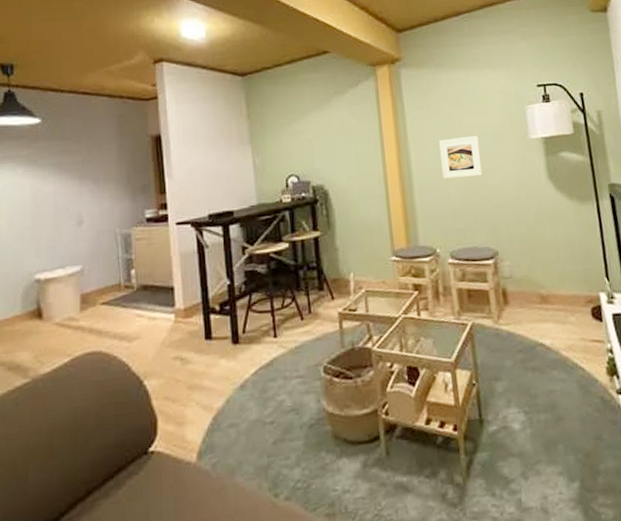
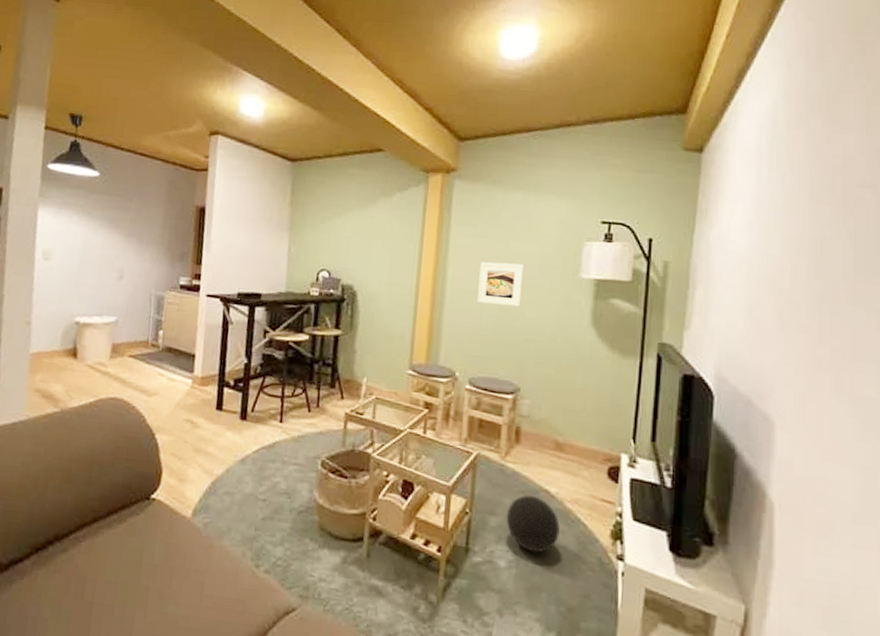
ball: none [510,352,563,408] -> present [506,495,560,553]

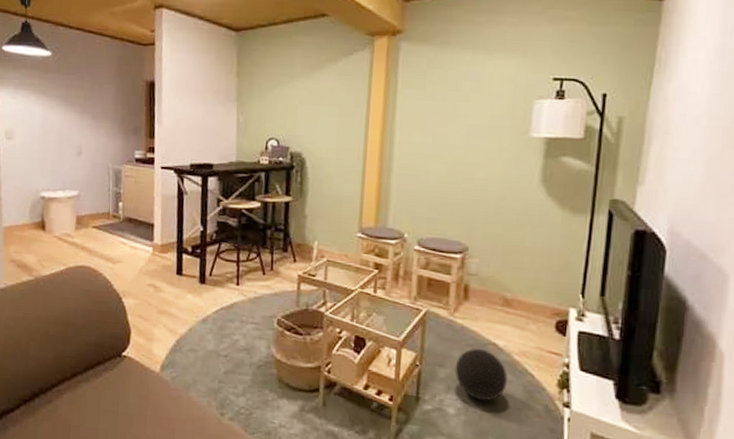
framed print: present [477,262,524,307] -> none [425,124,472,168]

